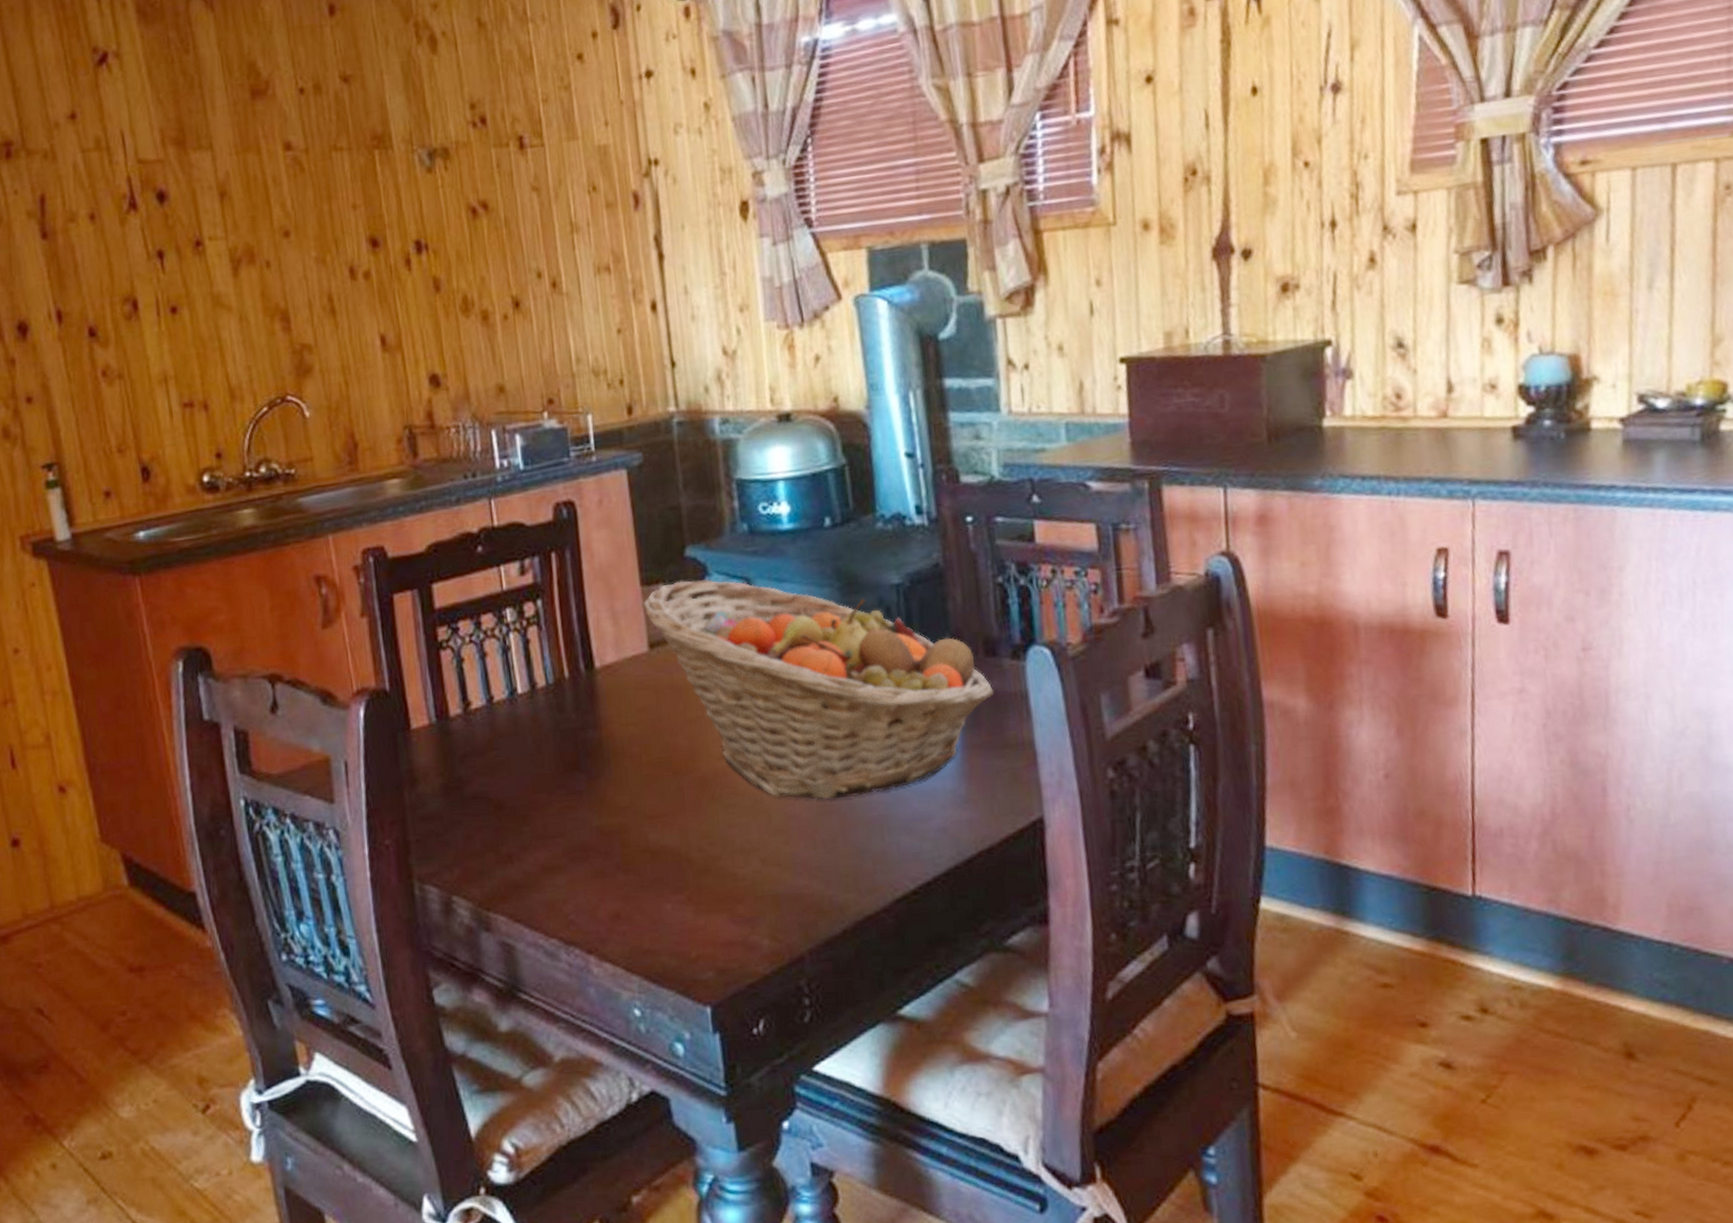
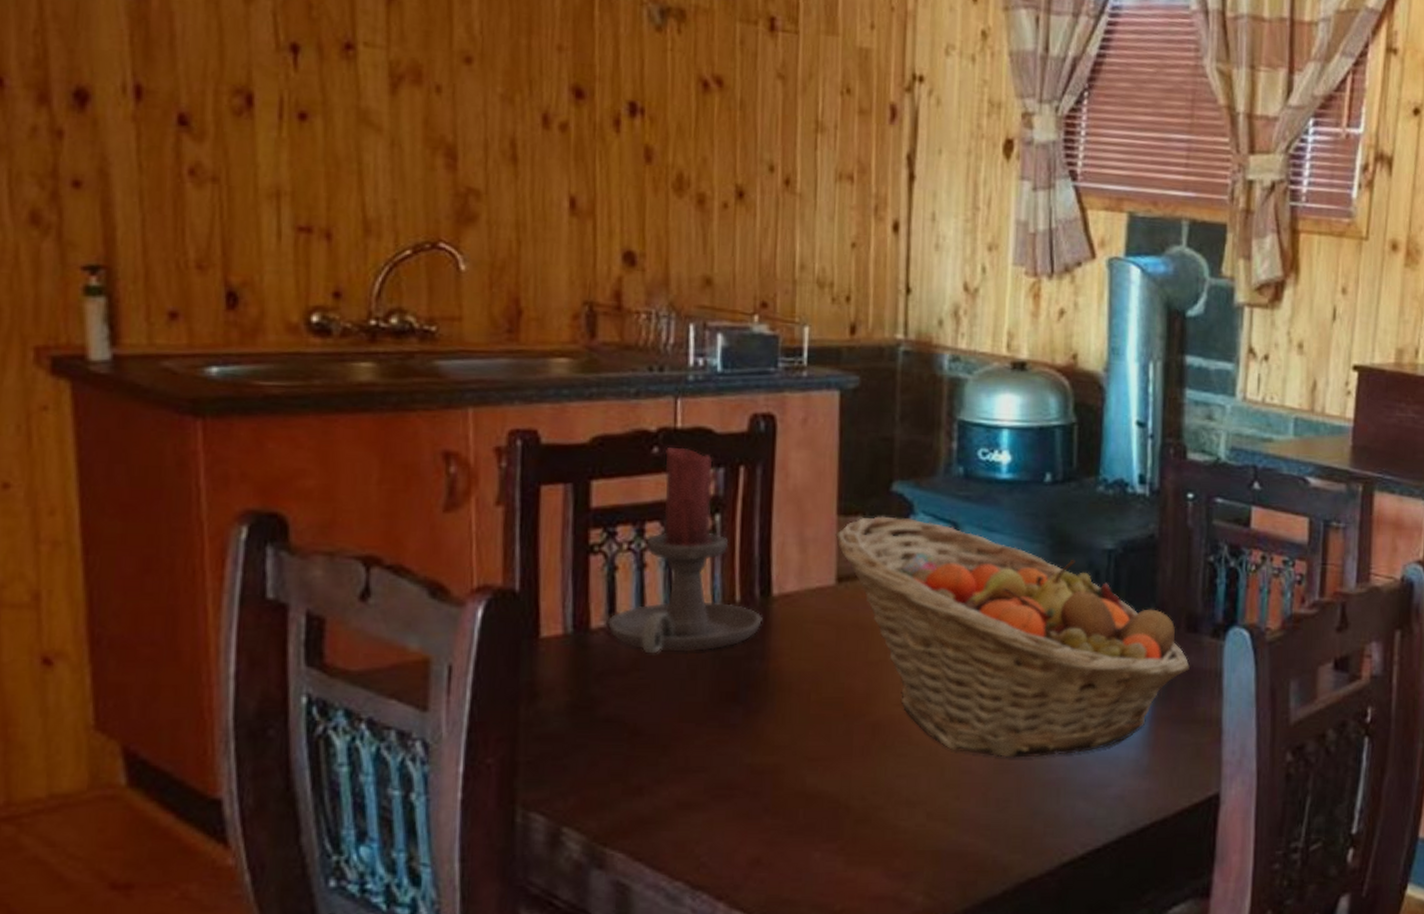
candle holder: none [462,543,590,734] -> present [607,447,762,654]

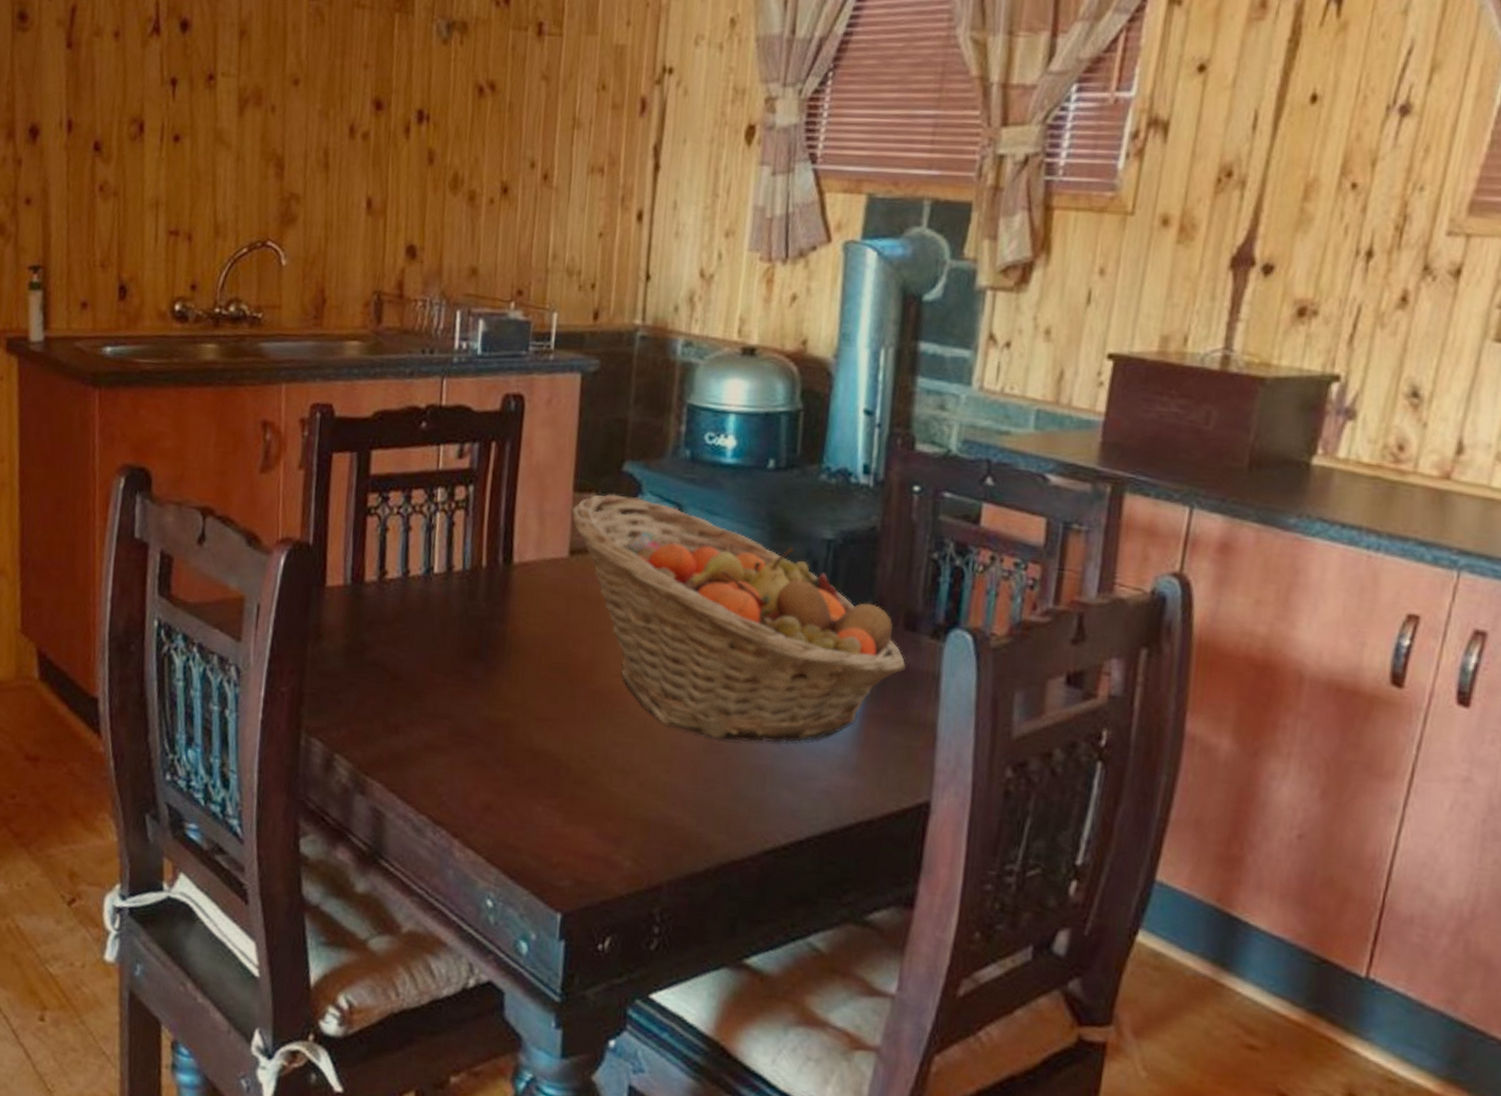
candle holder: present [607,447,762,654] -> none [378,423,504,609]

